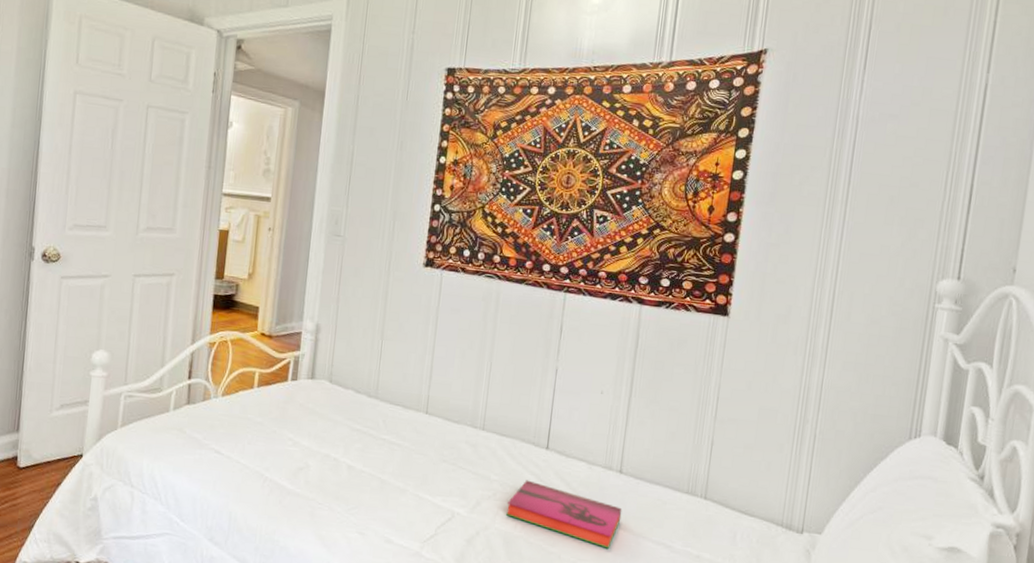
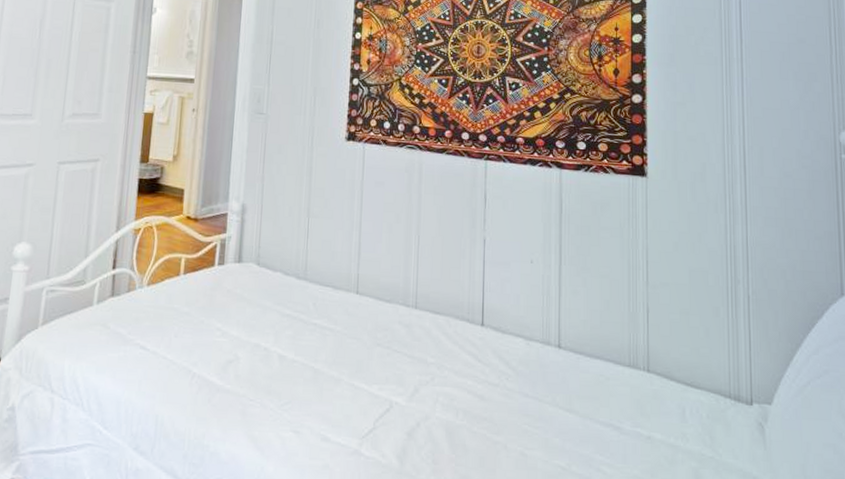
hardback book: present [506,480,623,549] -> none [446,361,565,434]

